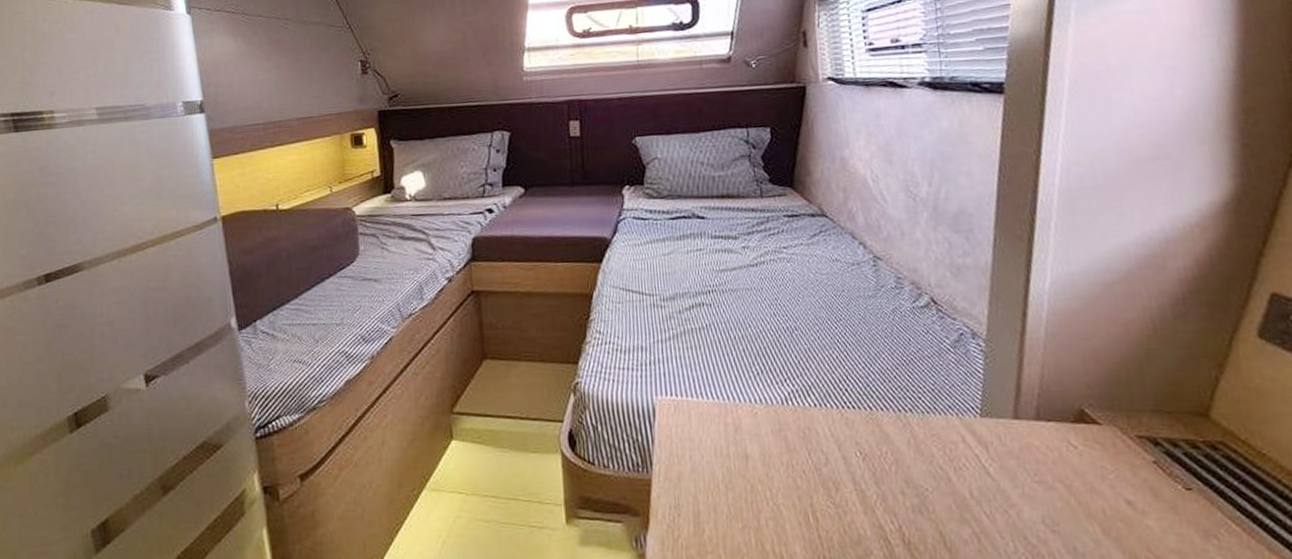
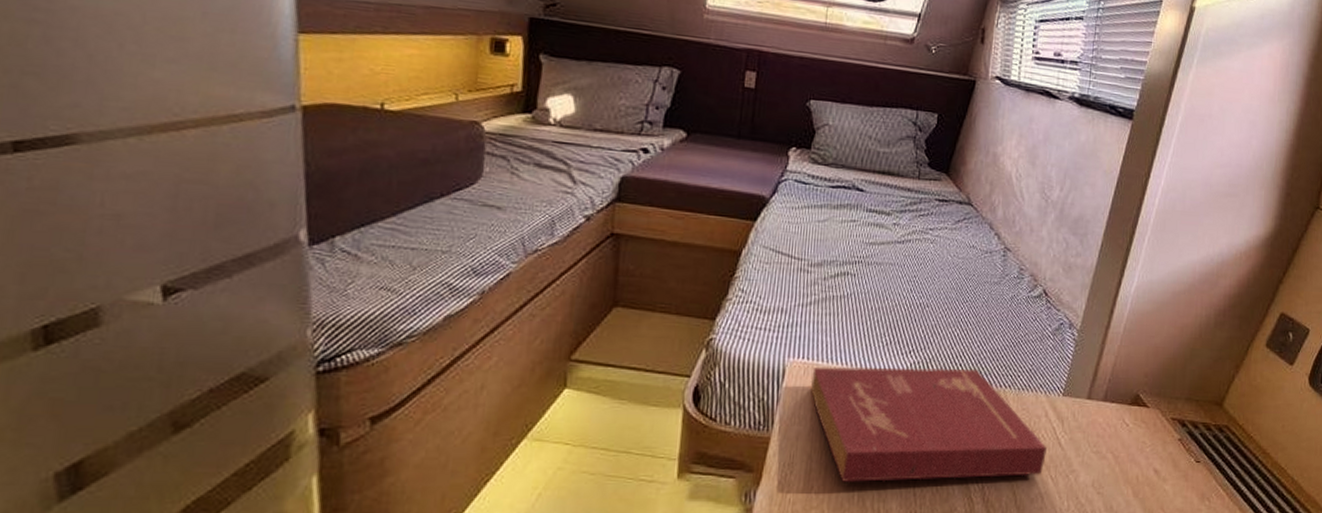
book: none [683,393,973,526] -> present [810,366,1047,483]

